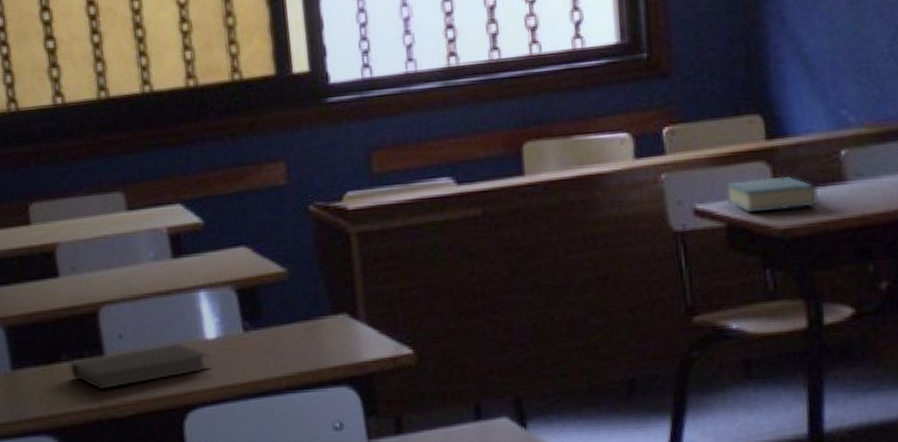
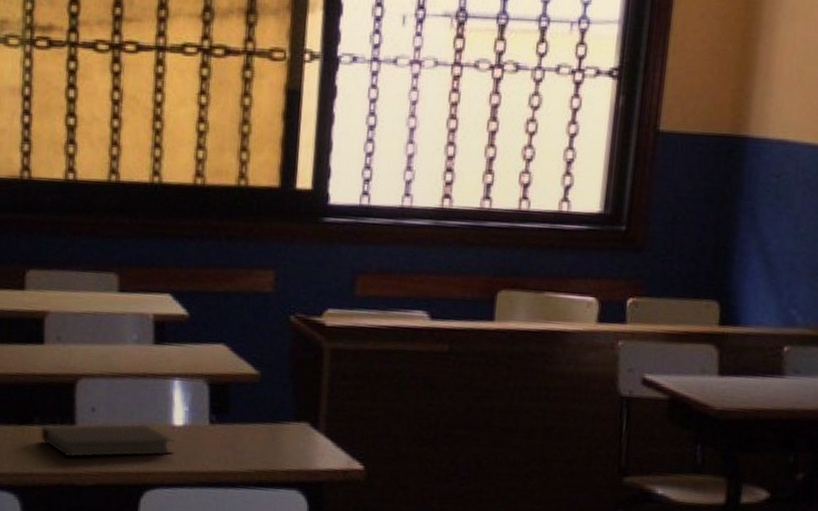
book: present [726,176,818,213] -> none [674,358,757,394]

